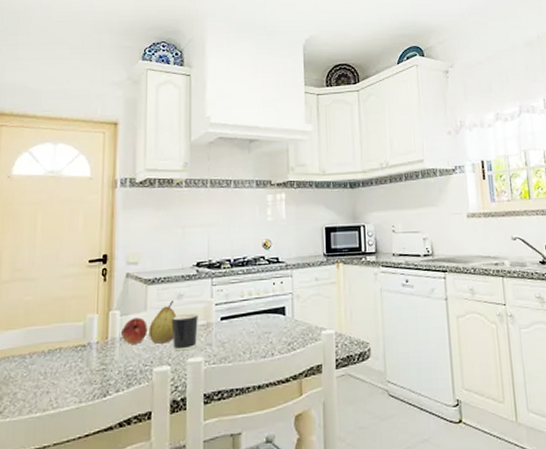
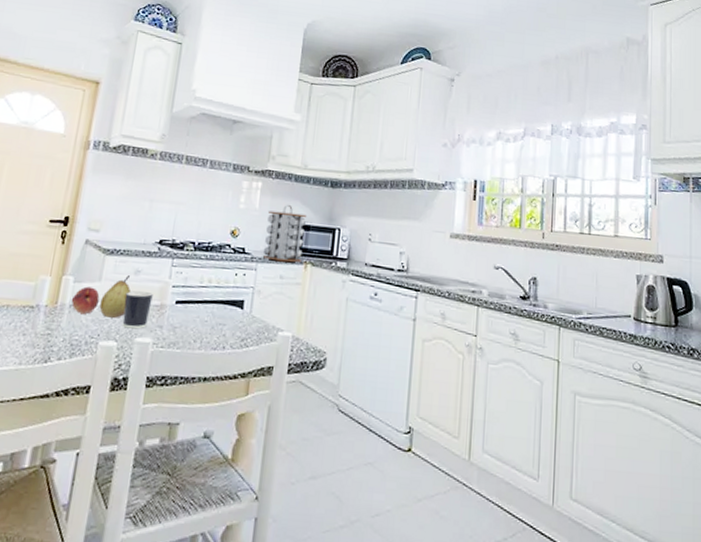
spice rack: none [296,210,334,266] -> present [262,204,307,263]

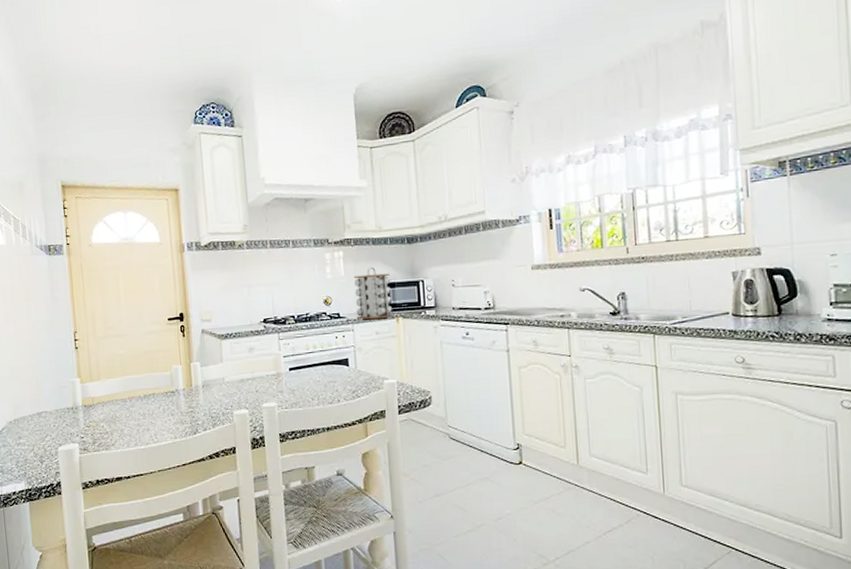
fruit: present [71,286,100,314] -> none [202,368,226,391]
fruit: present [99,275,132,318] -> none [226,354,250,391]
mug: present [122,291,153,330] -> none [245,365,270,397]

